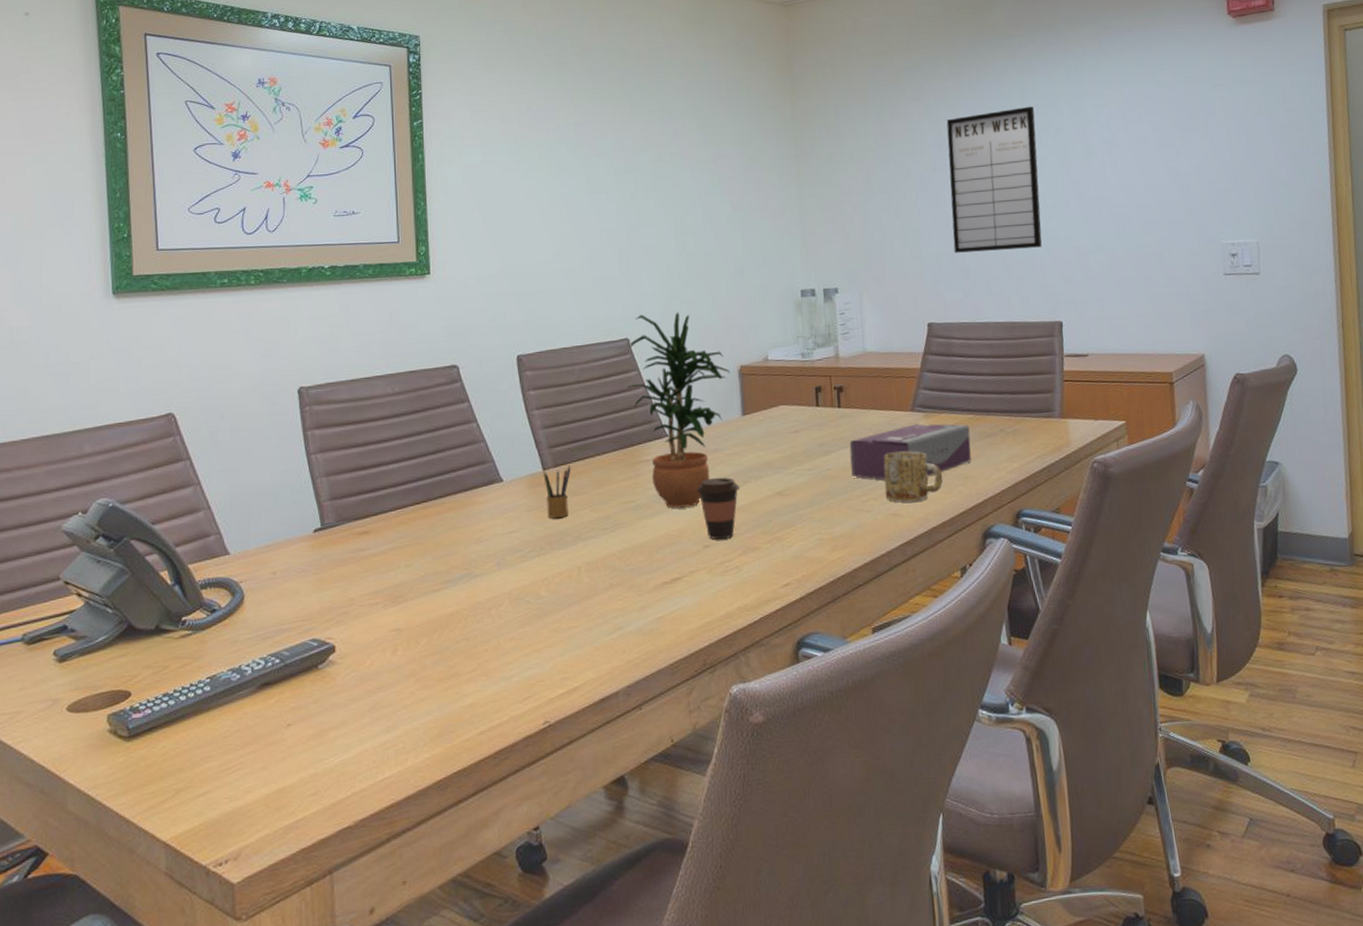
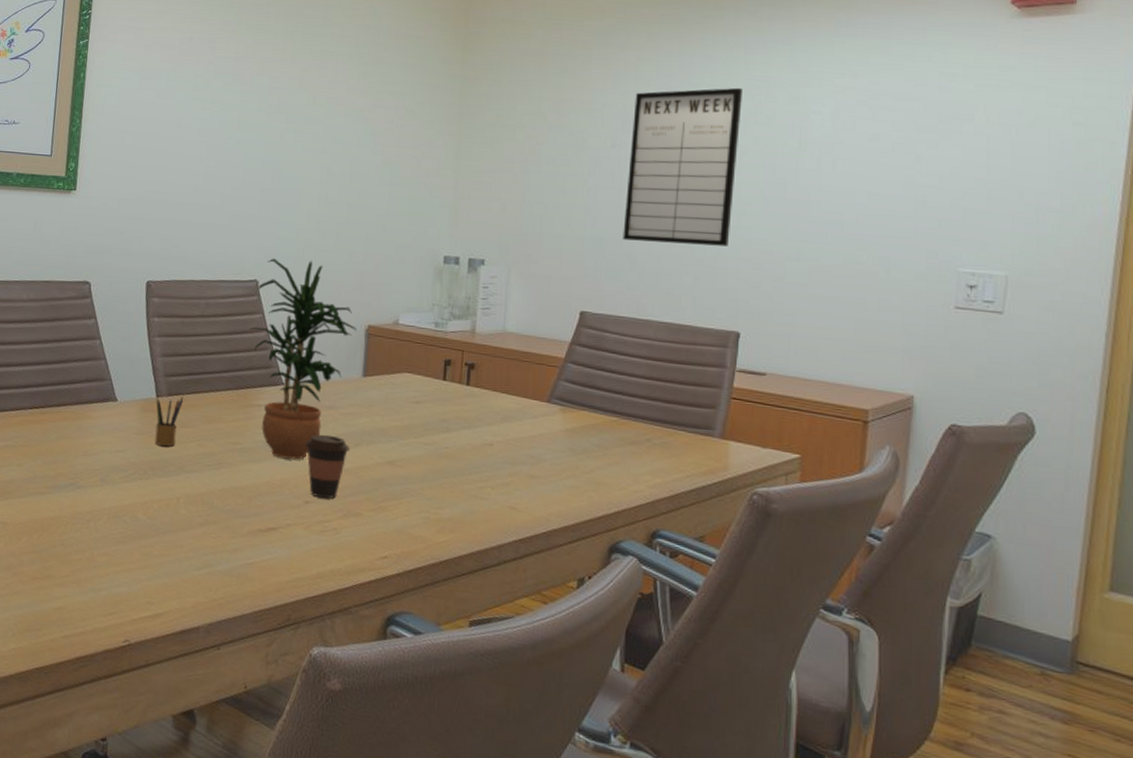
tissue box: present [849,423,971,480] -> none [471,416,611,474]
mug: present [883,451,943,503] -> none [505,442,573,499]

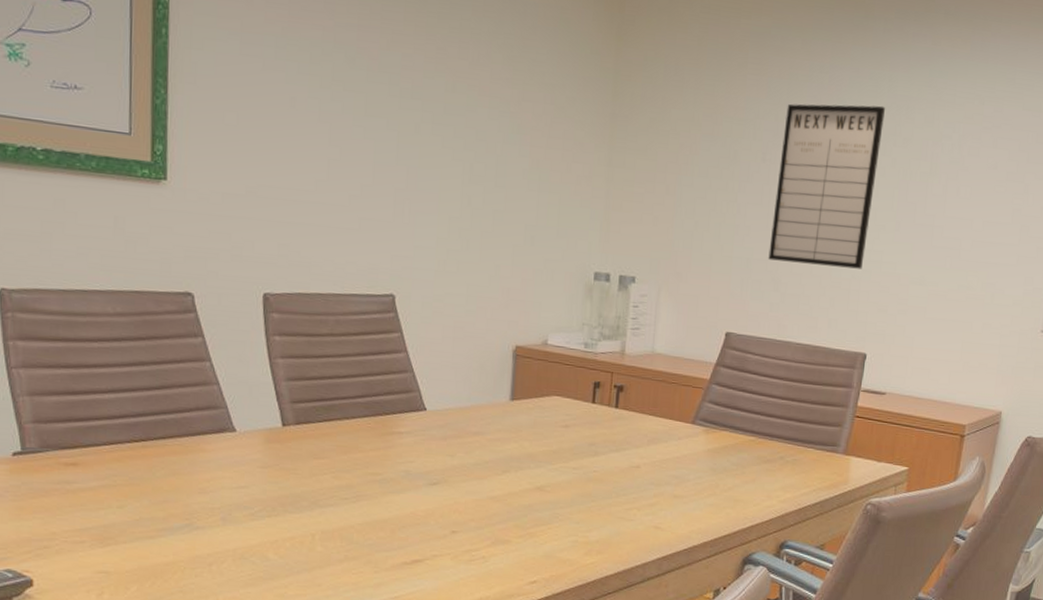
pencil box: present [155,396,184,447] -> none [282,425,315,480]
potted plant: present [250,258,357,460] -> none [387,270,504,489]
coffee cup: present [305,434,351,499] -> none [450,462,498,528]

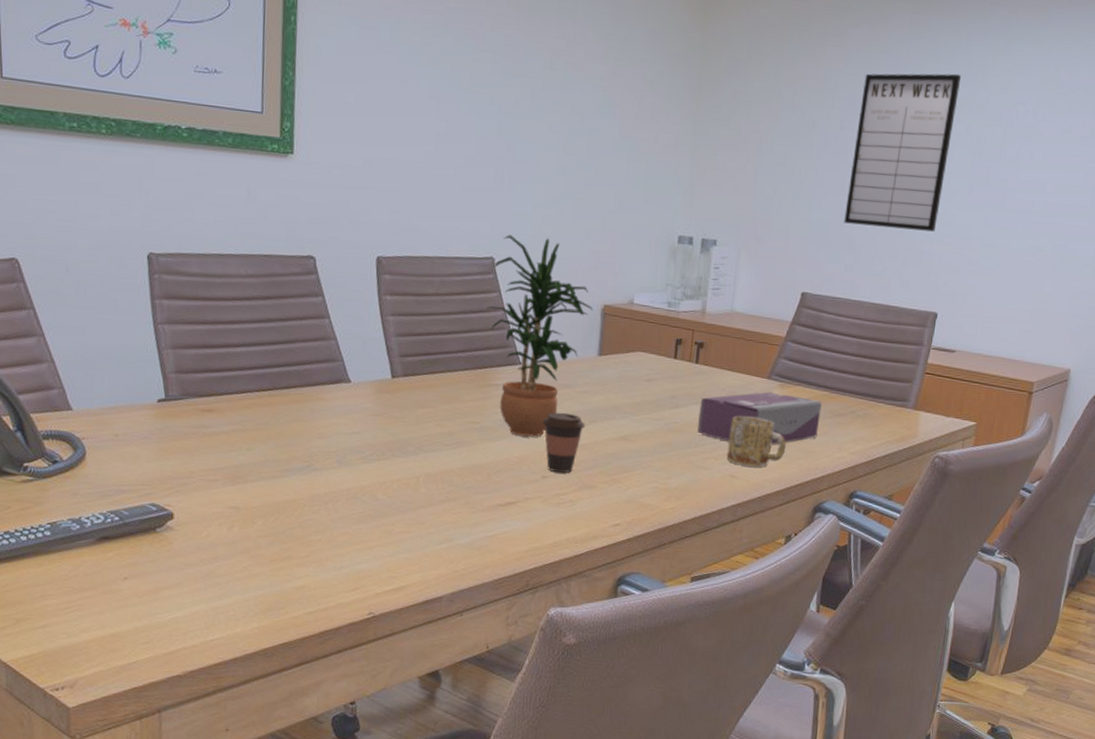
potted plant: none [387,270,504,489] -> present [487,234,593,437]
coffee cup: none [450,462,498,528] -> present [542,412,586,473]
tissue box: none [618,437,749,493] -> present [697,391,822,445]
mug: none [650,463,713,518] -> present [726,416,787,467]

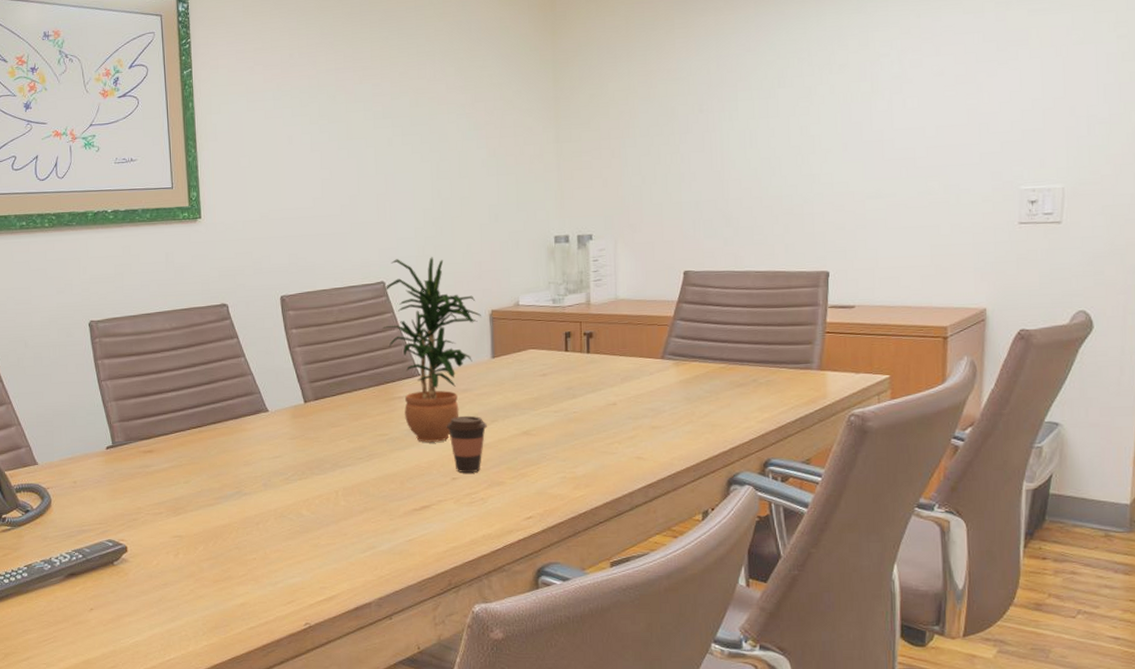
tissue box: present [697,391,822,445] -> none [596,371,721,424]
mug: present [726,416,787,467] -> none [630,397,690,447]
writing board: present [844,73,962,232] -> none [716,39,817,199]

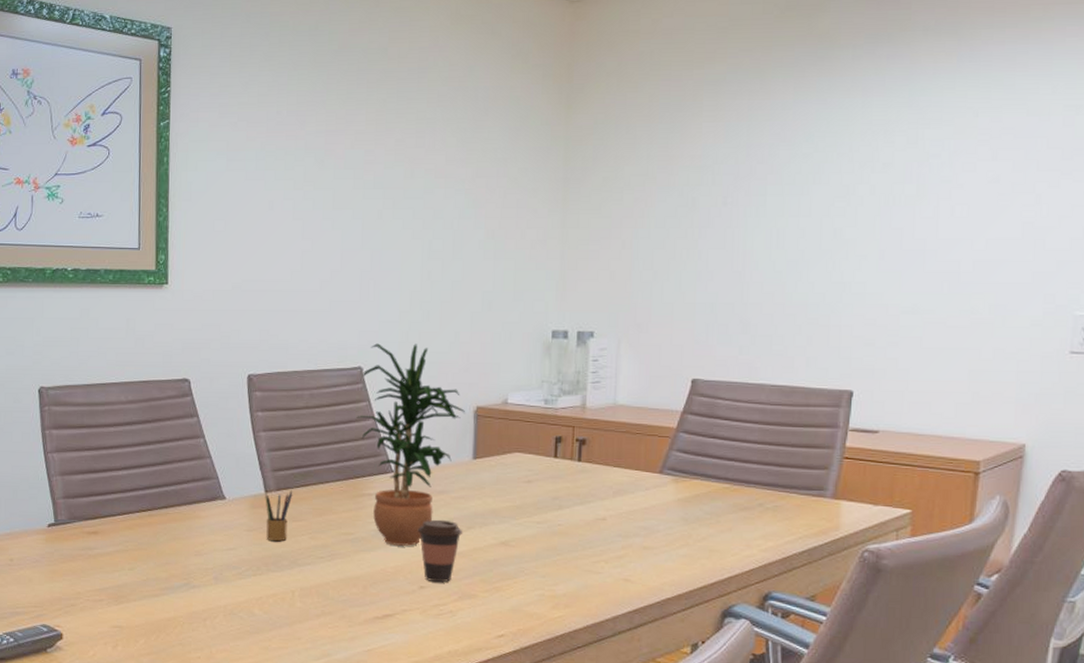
pencil box: none [304,399,330,447] -> present [265,490,293,542]

